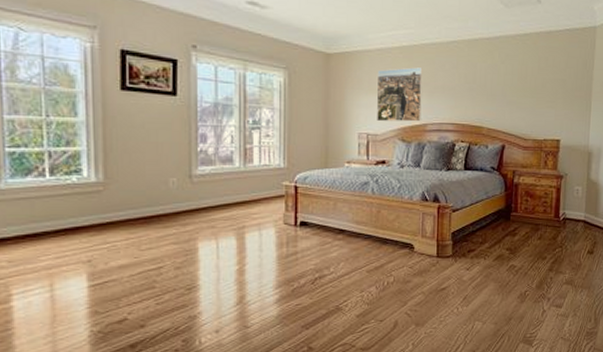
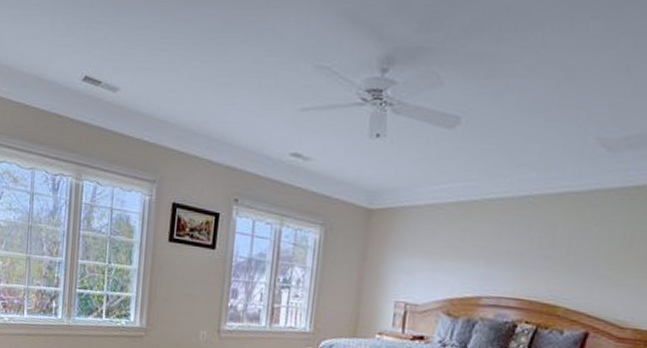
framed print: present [377,67,423,122] -> none [419,227,483,294]

